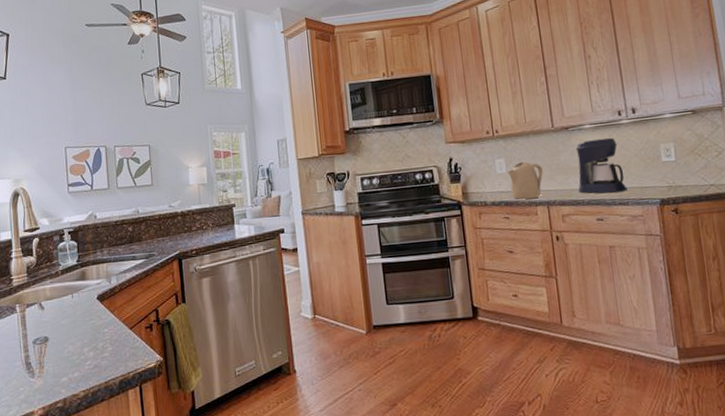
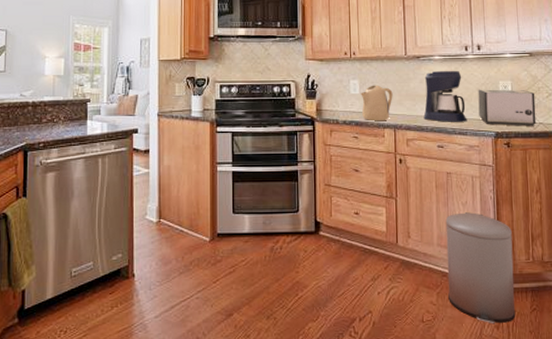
pedal bin: none [612,286,701,402] -> present [445,212,516,325]
toaster: none [636,151,707,192] -> present [478,89,537,126]

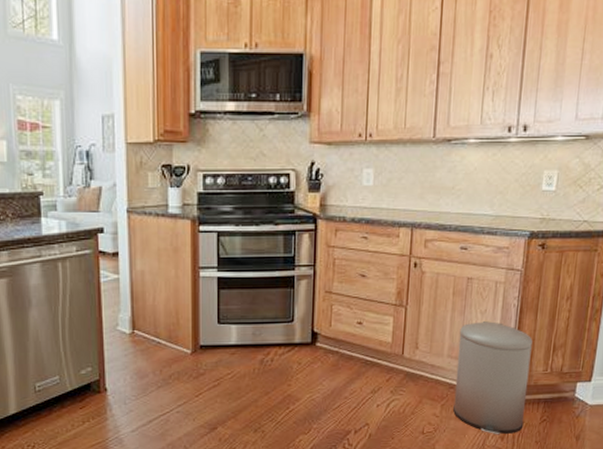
kettle: present [361,85,393,122] -> none [375,175,414,219]
coffee maker: present [423,70,467,122] -> none [447,156,500,220]
toaster: present [478,89,537,126] -> none [514,180,584,225]

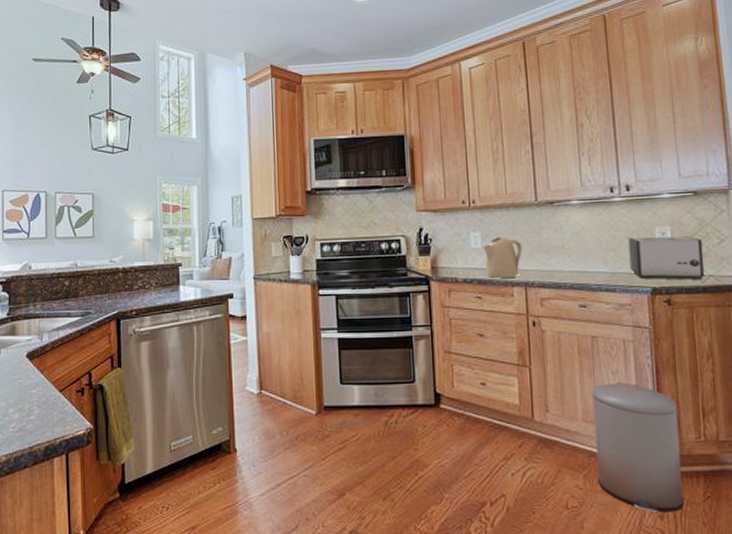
kettle: none [375,175,414,219] -> present [483,236,522,279]
toaster: none [514,180,584,225] -> present [628,236,705,280]

